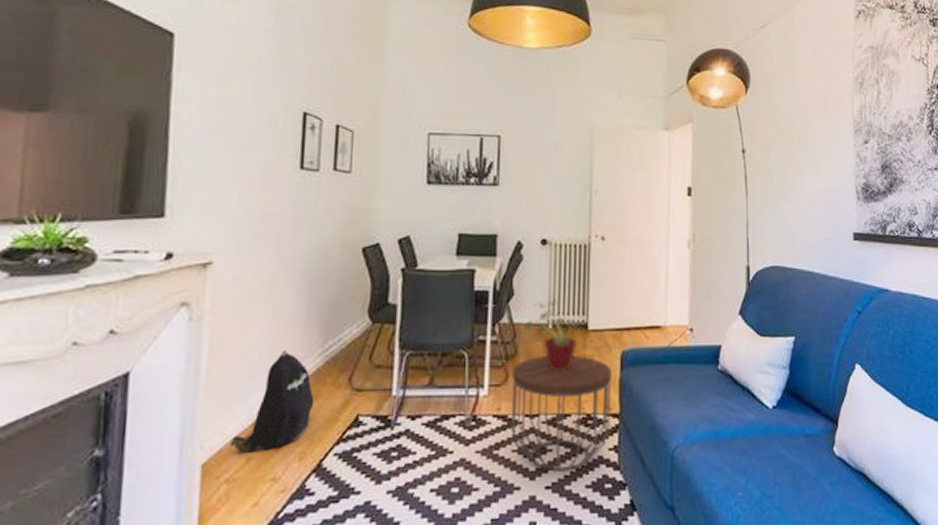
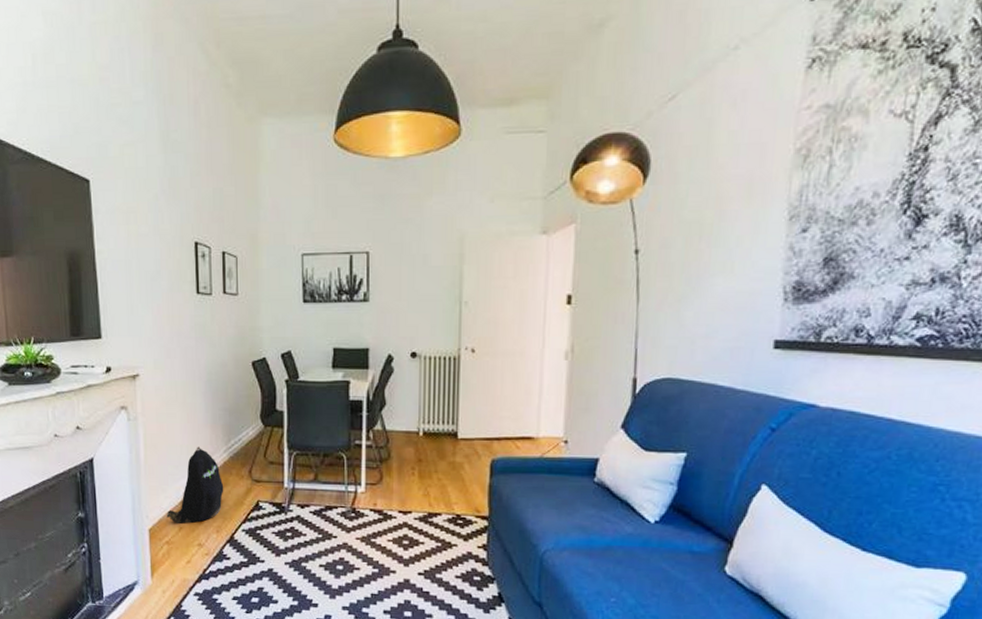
side table: present [510,355,613,472] -> none [386,460,482,562]
potted plant: present [525,300,582,370] -> none [397,410,452,474]

